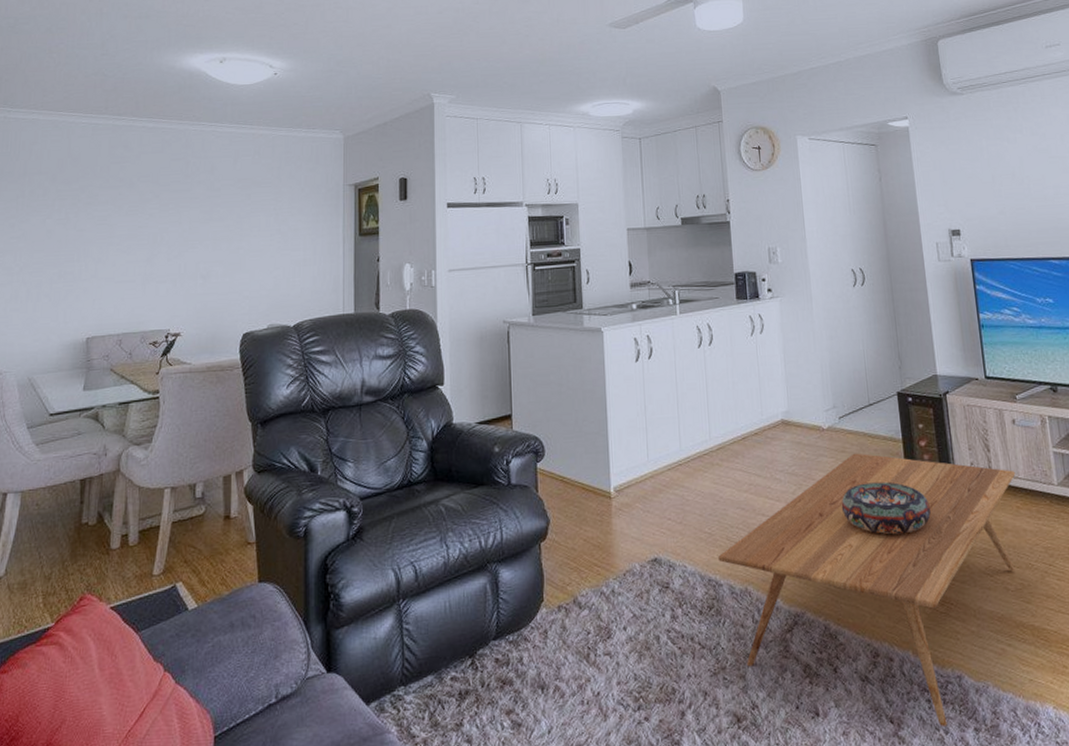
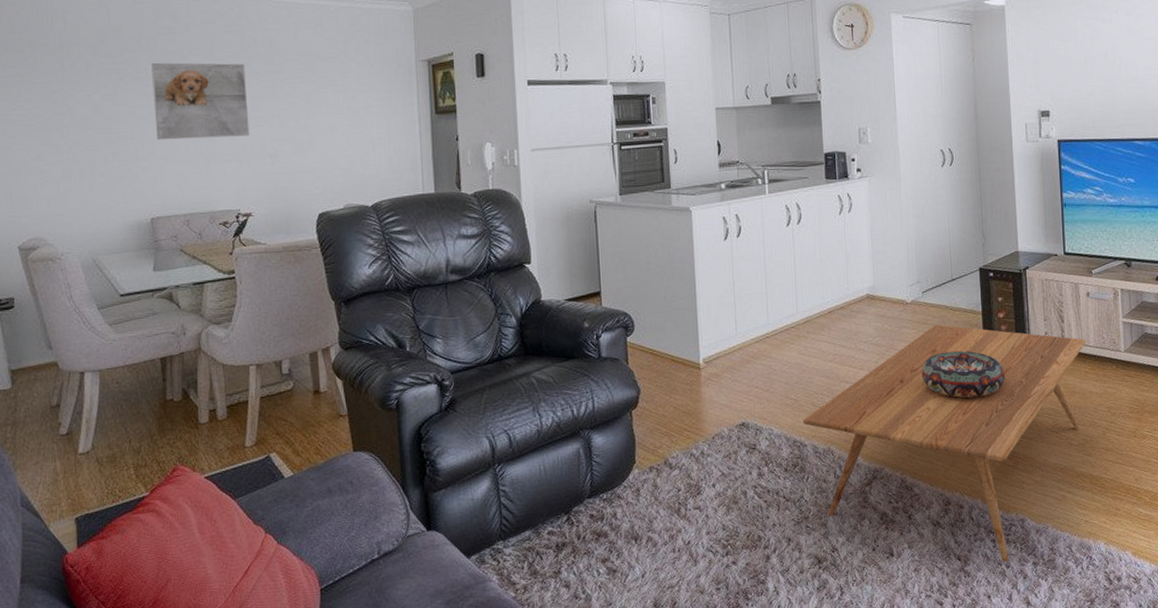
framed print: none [100,188,186,262] -> present [151,62,250,141]

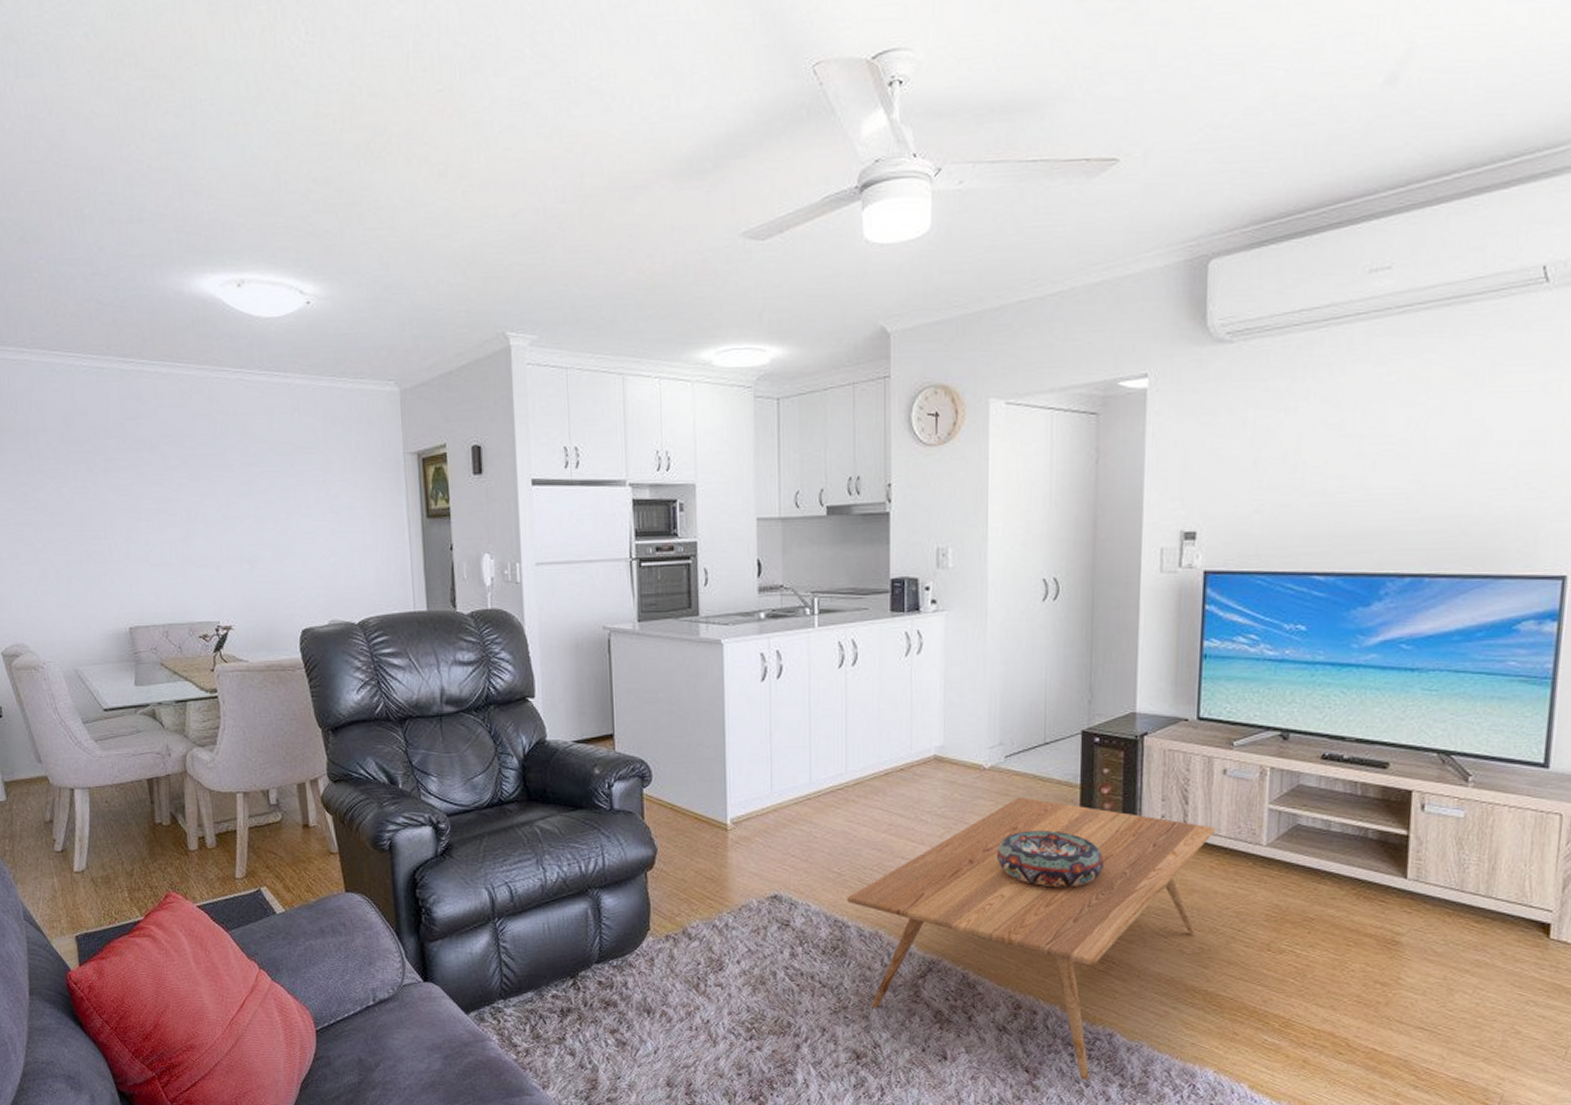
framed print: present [151,62,250,141] -> none [120,451,226,541]

